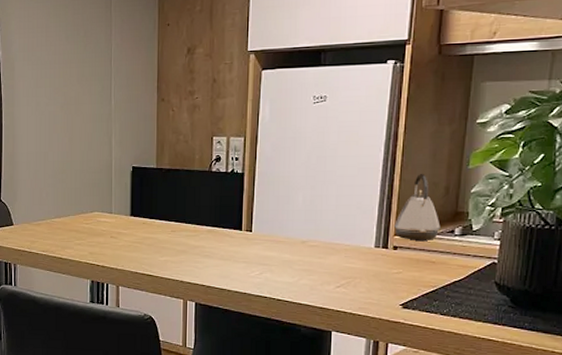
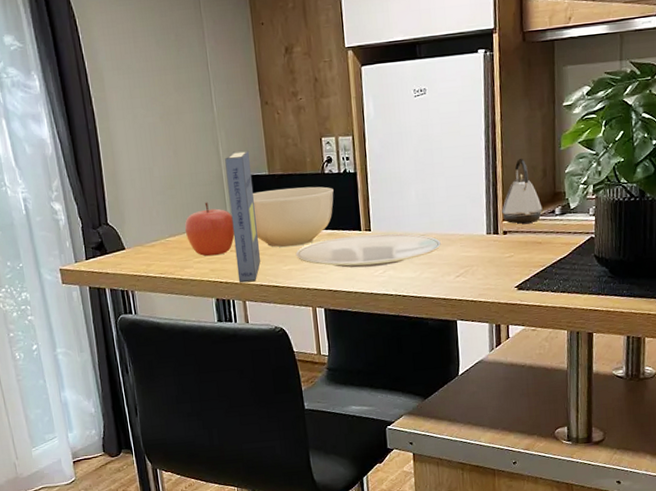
fruit: none [70,188,117,240] -> present [184,202,235,257]
book: none [114,143,141,269] -> present [225,150,261,282]
bowl: none [137,183,219,239] -> present [252,186,334,248]
plate: none [173,235,324,267] -> present [295,233,441,268]

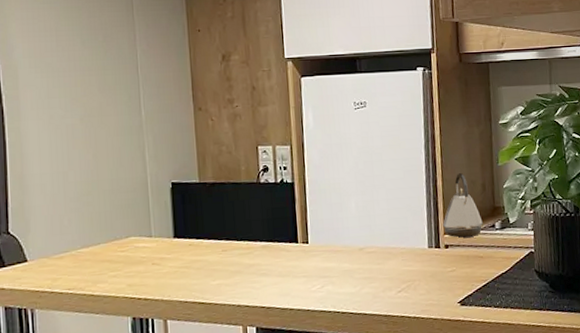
fruit: present [184,202,235,257] -> none [100,210,158,270]
book: present [225,150,261,282] -> none [151,156,187,299]
bowl: present [252,186,334,248] -> none [179,196,270,261]
plate: present [295,233,441,268] -> none [225,246,382,283]

